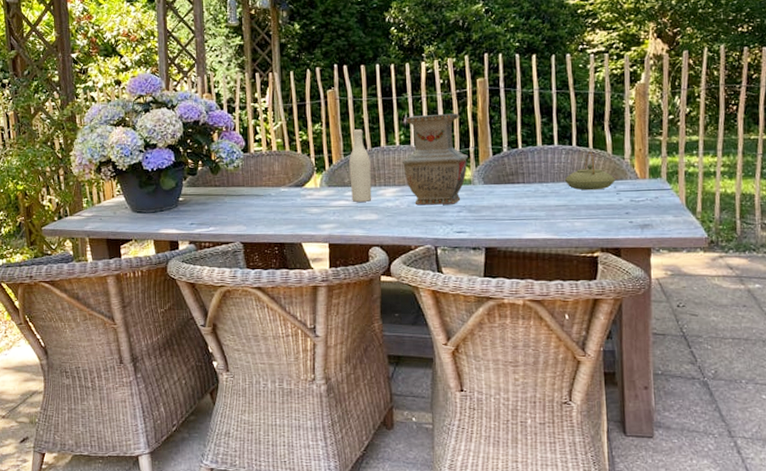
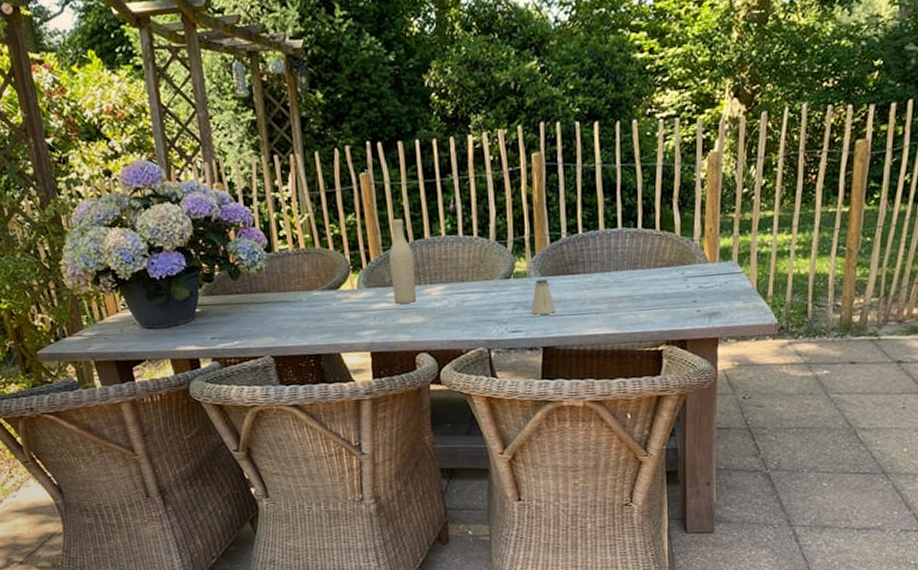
vase: present [402,113,469,205] -> none [449,195,524,303]
saltshaker: none [475,186,497,218] -> present [531,278,555,315]
teapot: present [564,151,616,191] -> none [628,233,683,279]

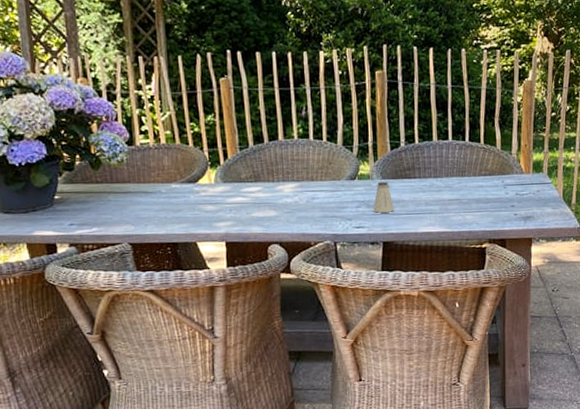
wine bottle: present [389,219,417,304] -> none [245,122,270,198]

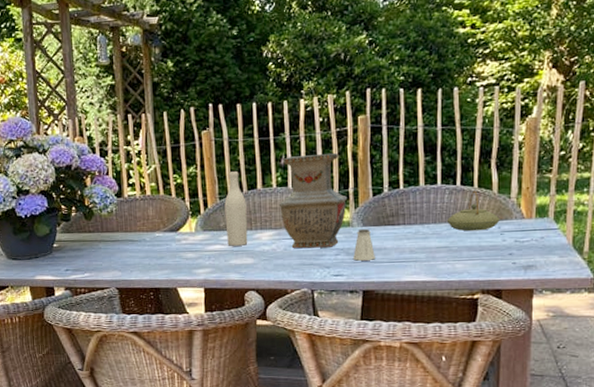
wine bottle: none [245,122,270,198] -> present [224,171,248,246]
vase: none [300,106,367,201] -> present [279,152,348,249]
teapot: none [457,146,503,185] -> present [446,190,500,232]

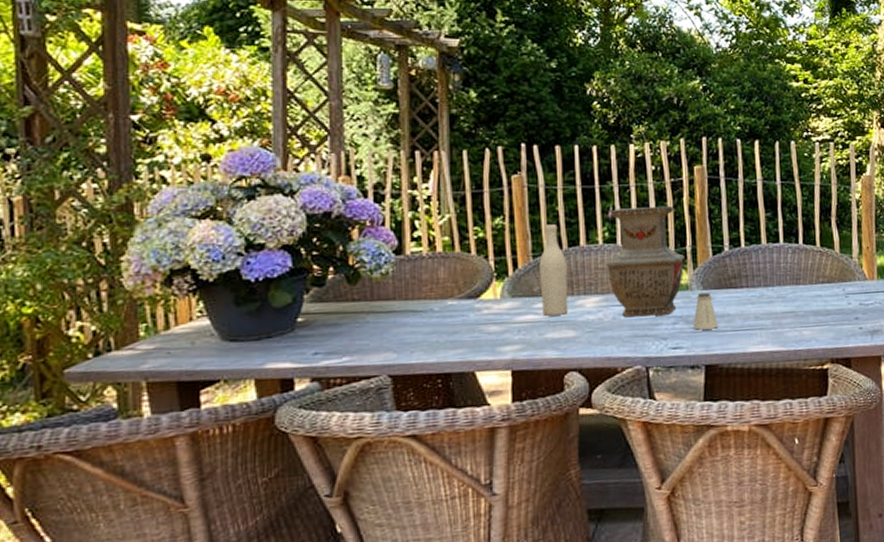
teapot: present [446,190,500,232] -> none [791,250,844,294]

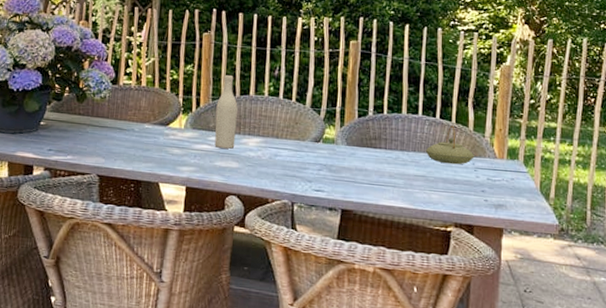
vase: present [606,205,685,317] -> none [268,69,335,162]
saltshaker: present [693,292,718,330] -> none [335,147,356,180]
teapot: none [791,250,844,294] -> present [425,125,475,165]

